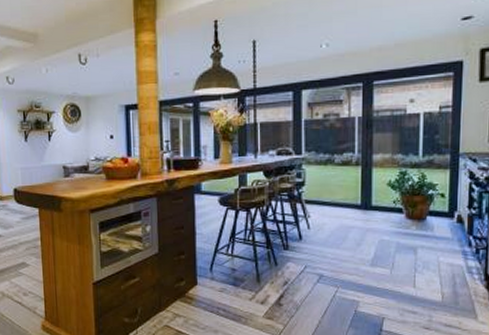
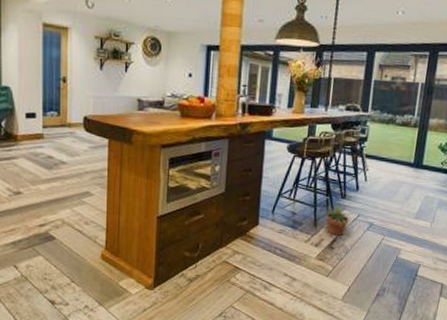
potted plant: none [267,256,299,291] -> present [323,204,353,236]

